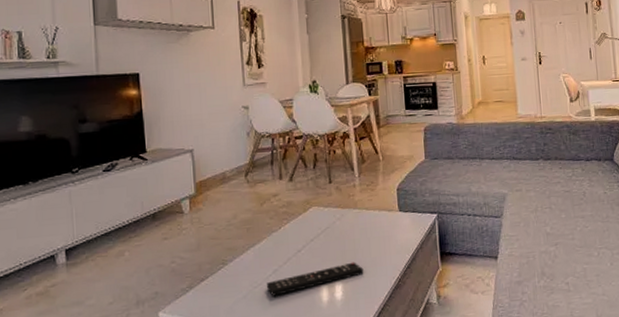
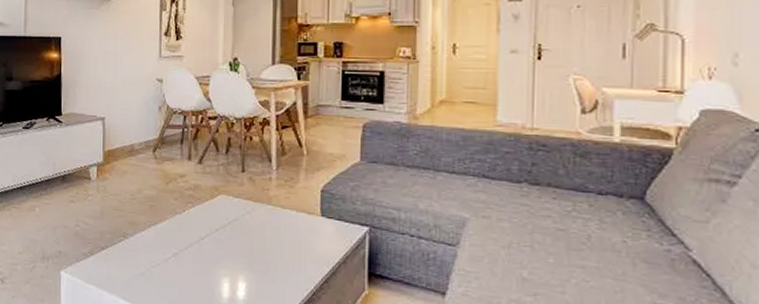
remote control: present [267,262,364,296] -> none [165,262,272,281]

